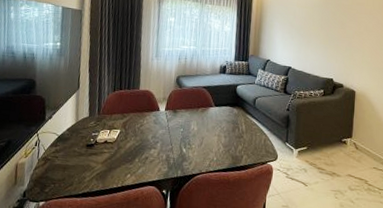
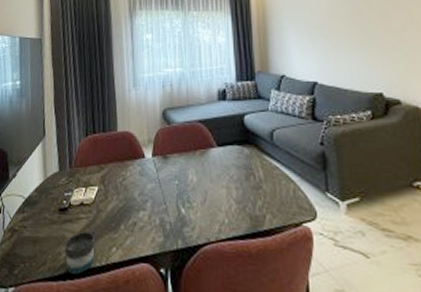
mug: none [88,161,115,193] -> present [64,229,96,274]

